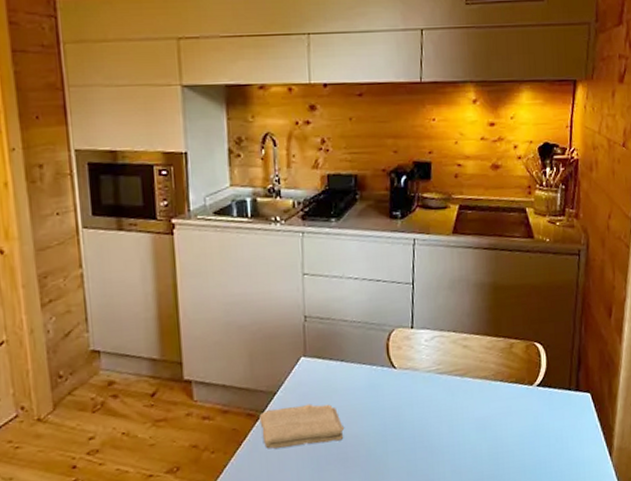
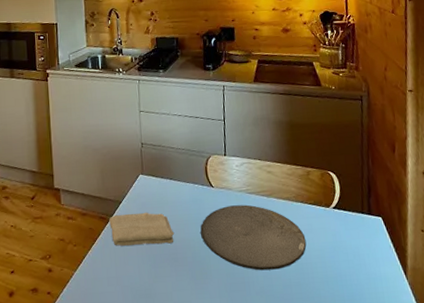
plate: none [377,387,504,465] -> present [200,204,307,271]

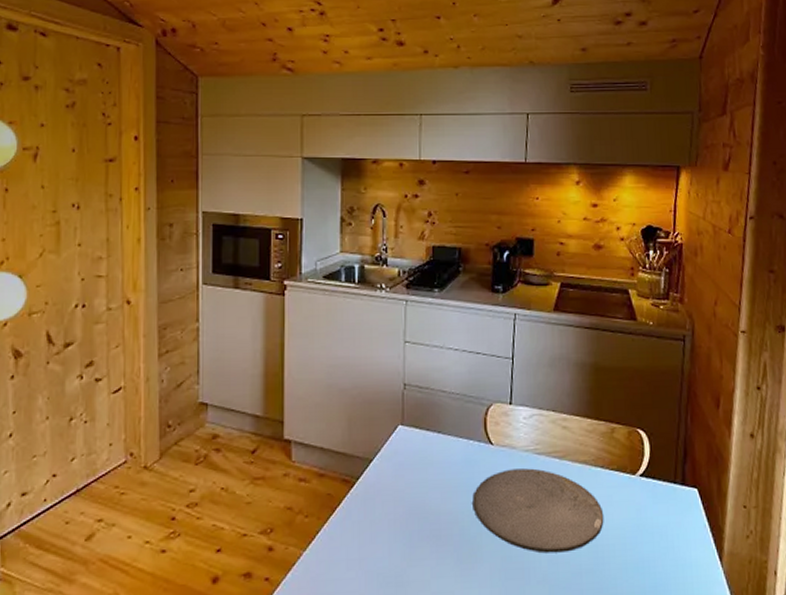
washcloth: present [109,212,175,246] -> none [354,474,439,518]

